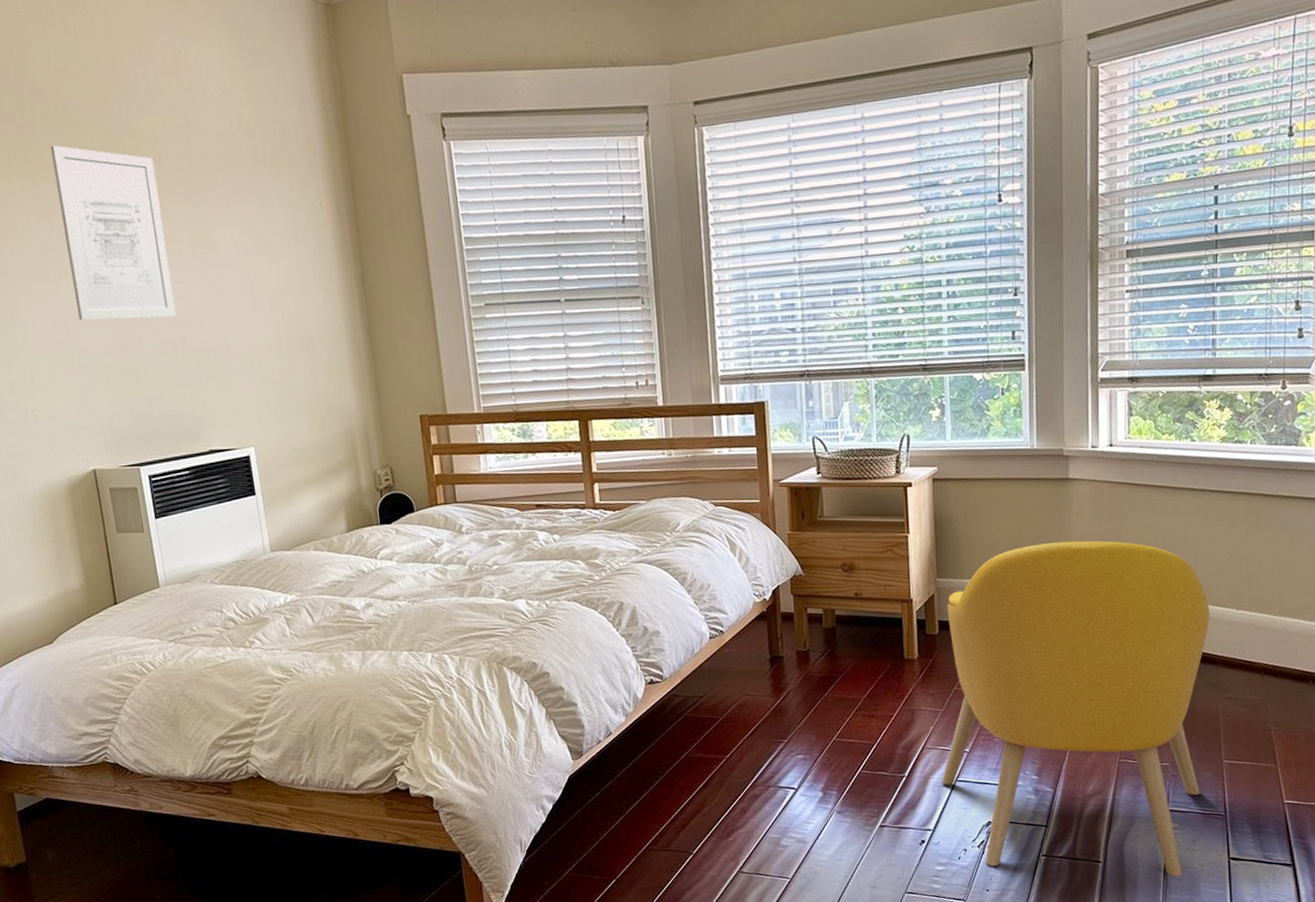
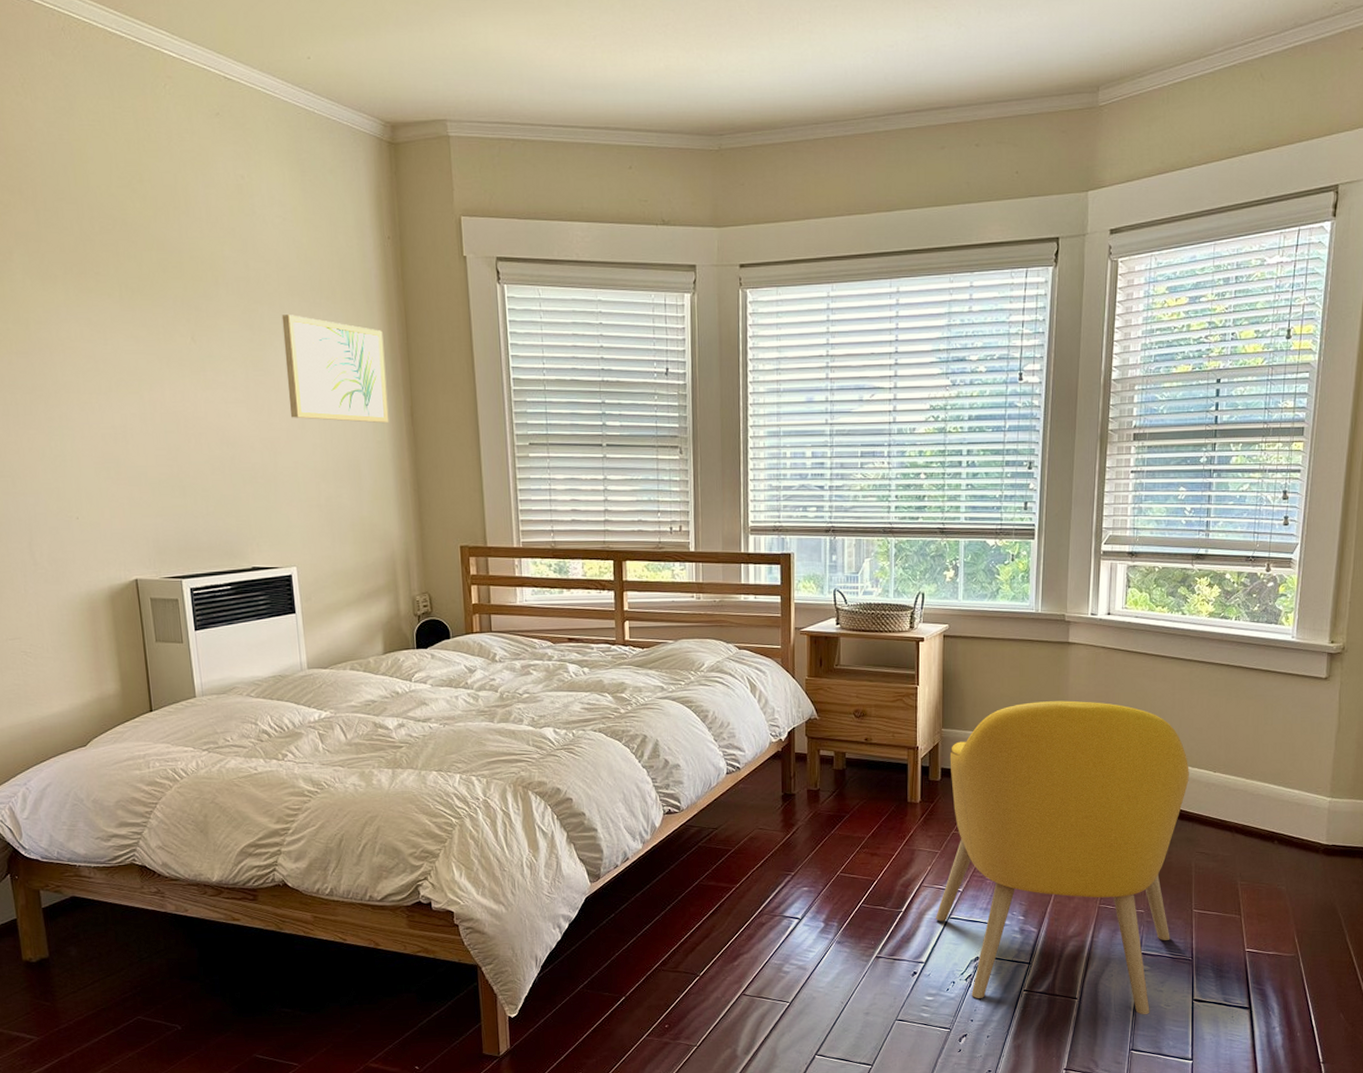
wall art: present [51,145,177,321] -> none [108,259,226,436]
wall art: none [226,188,341,294] -> present [281,315,389,423]

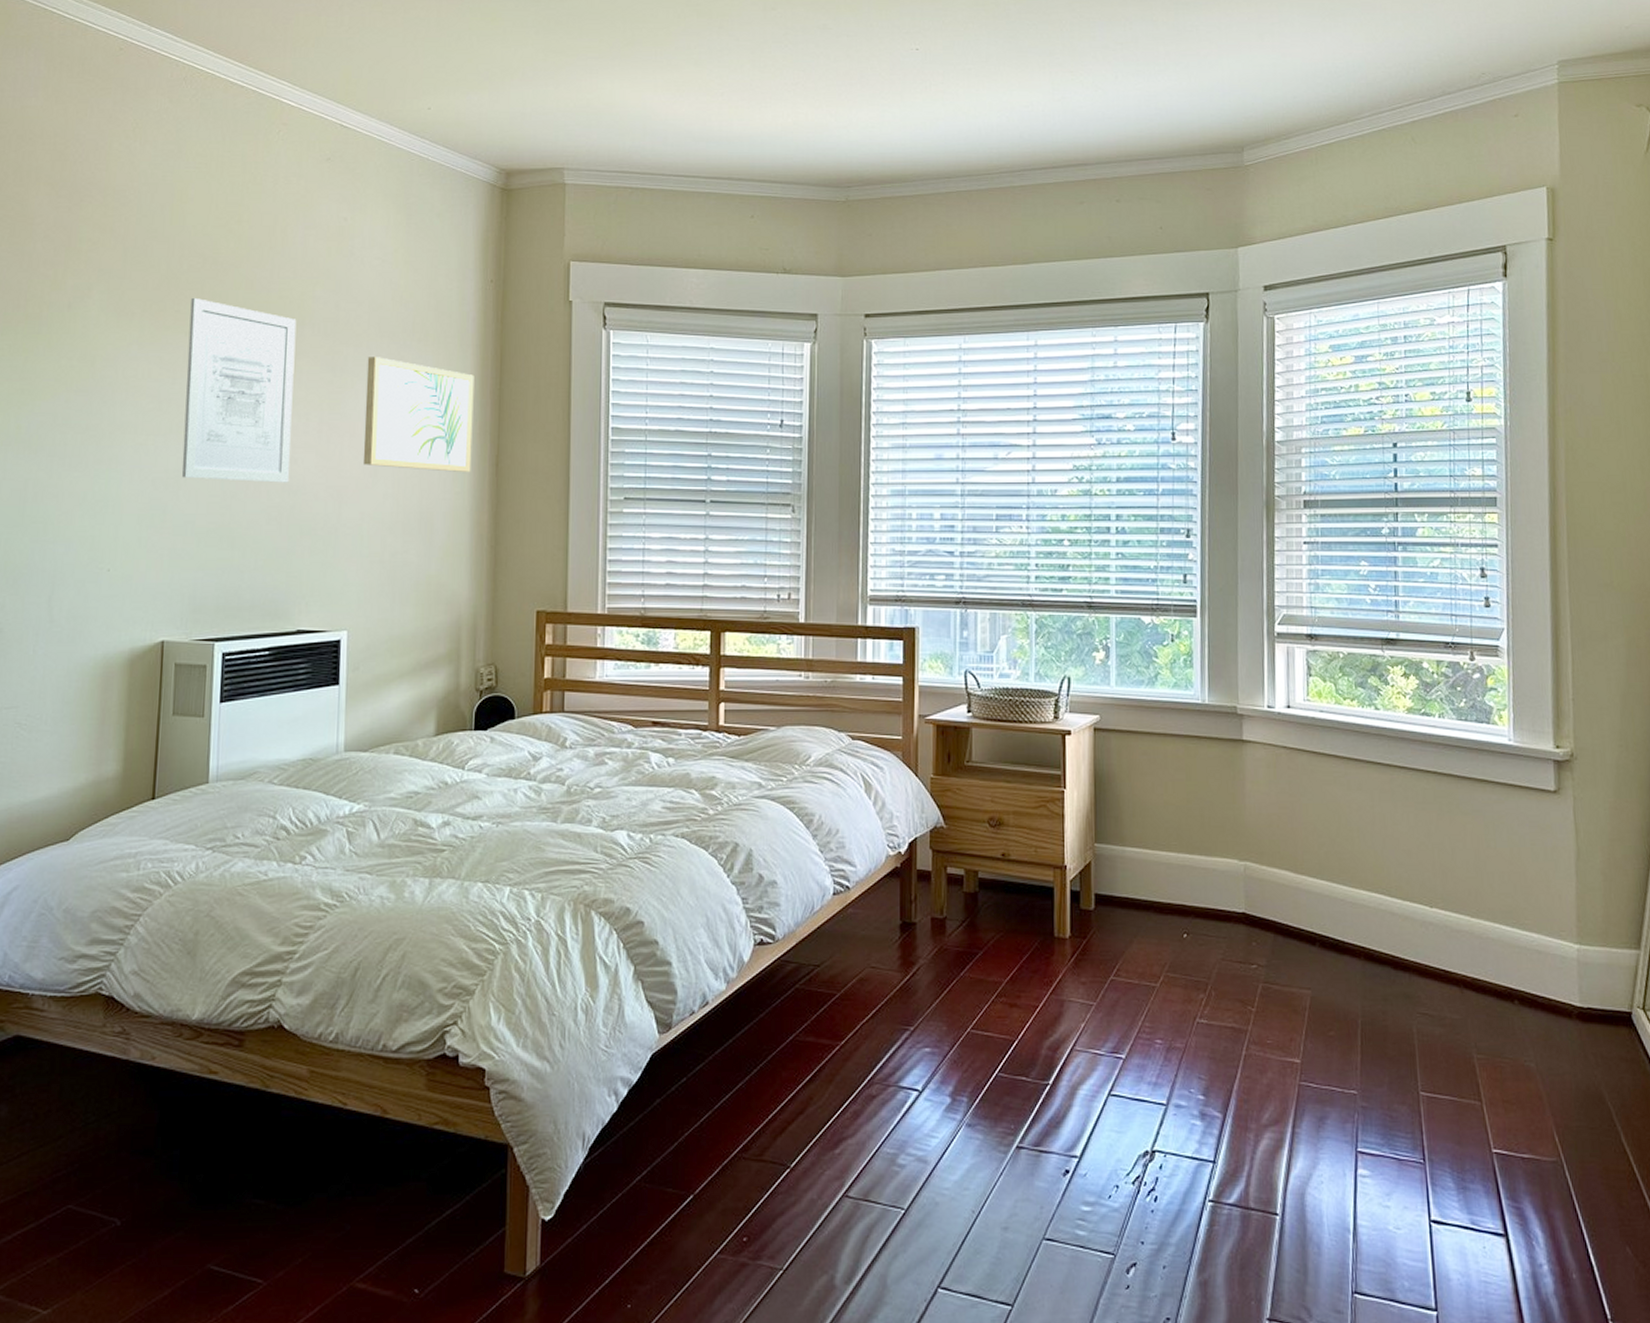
wall art: none [108,259,226,436] -> present [181,297,297,483]
armchair: present [935,700,1189,1015] -> none [1091,812,1400,1242]

